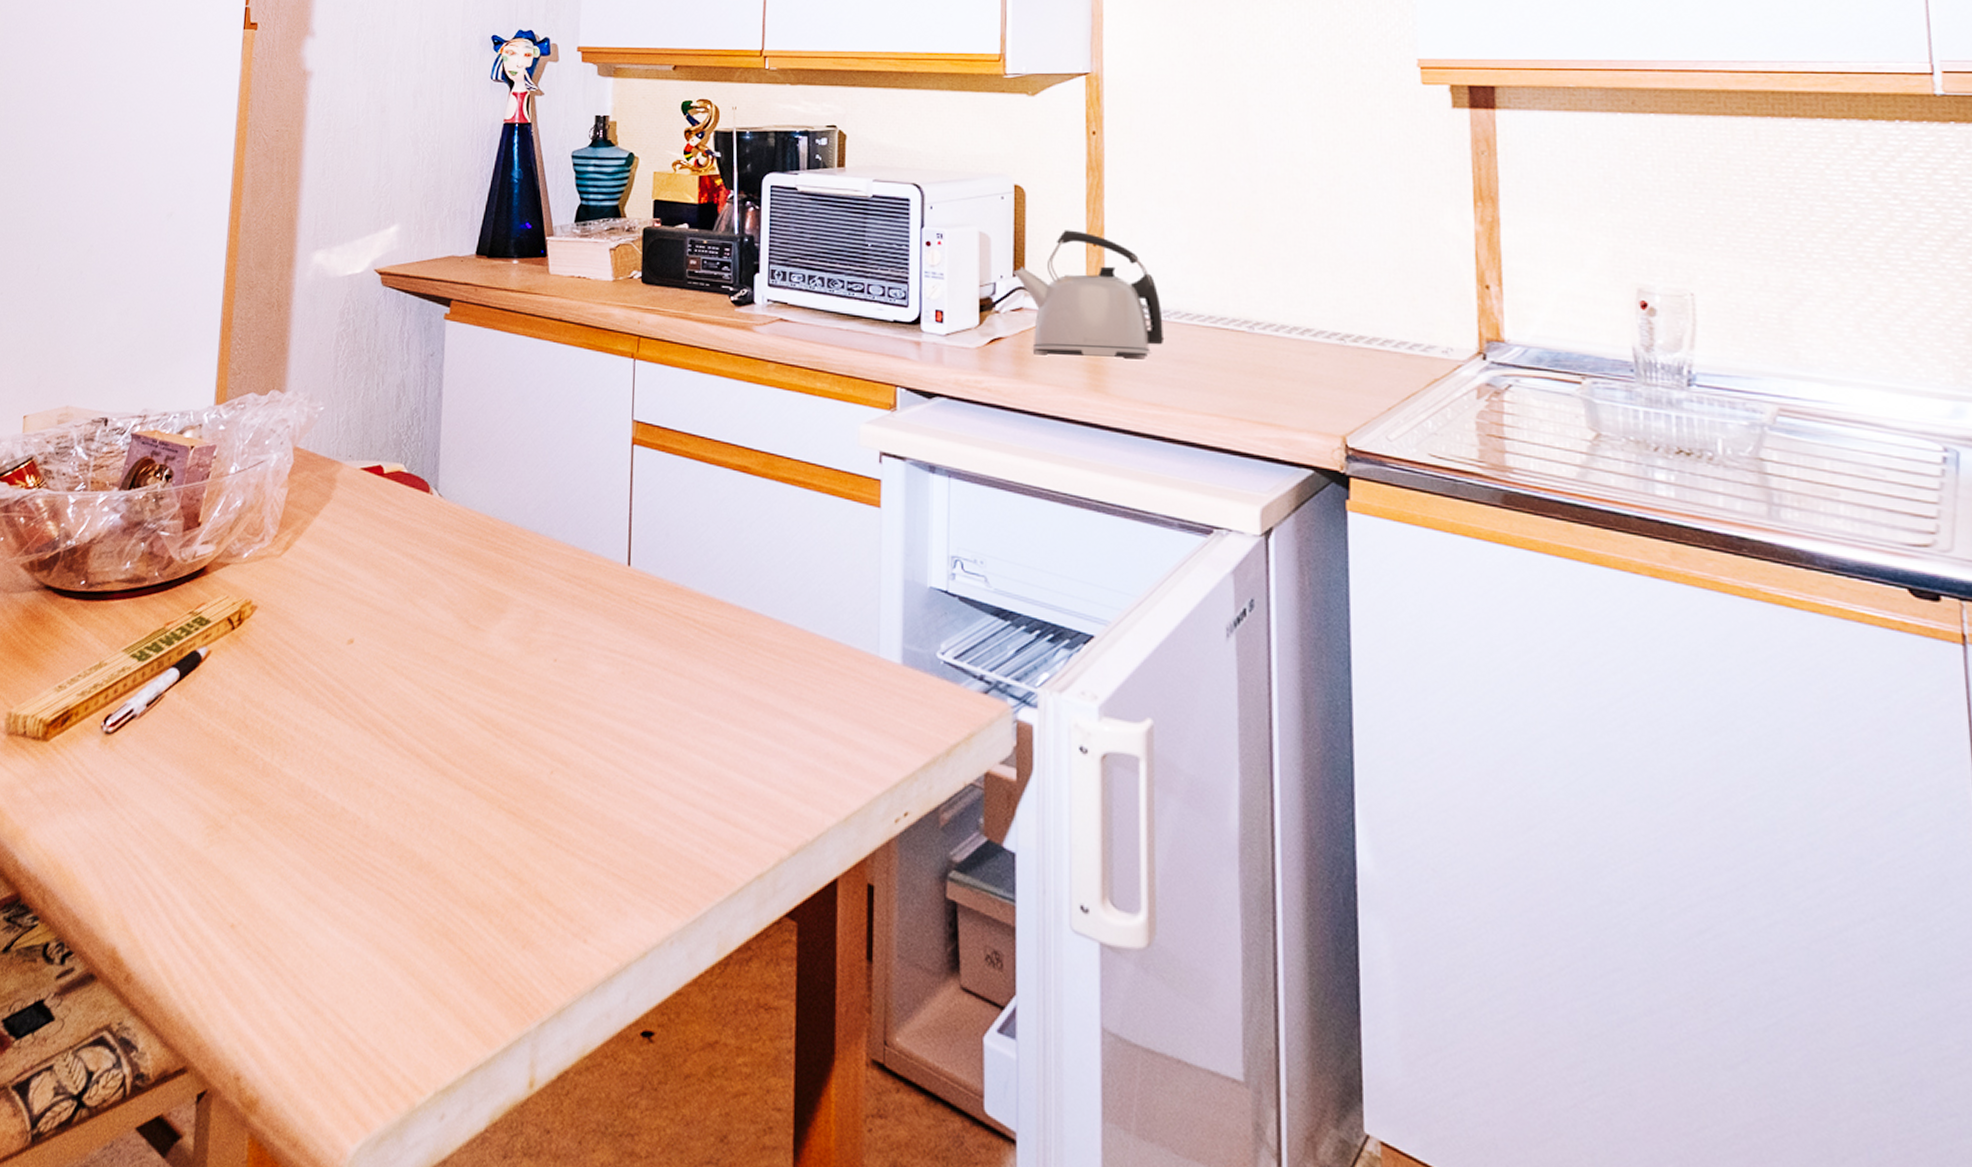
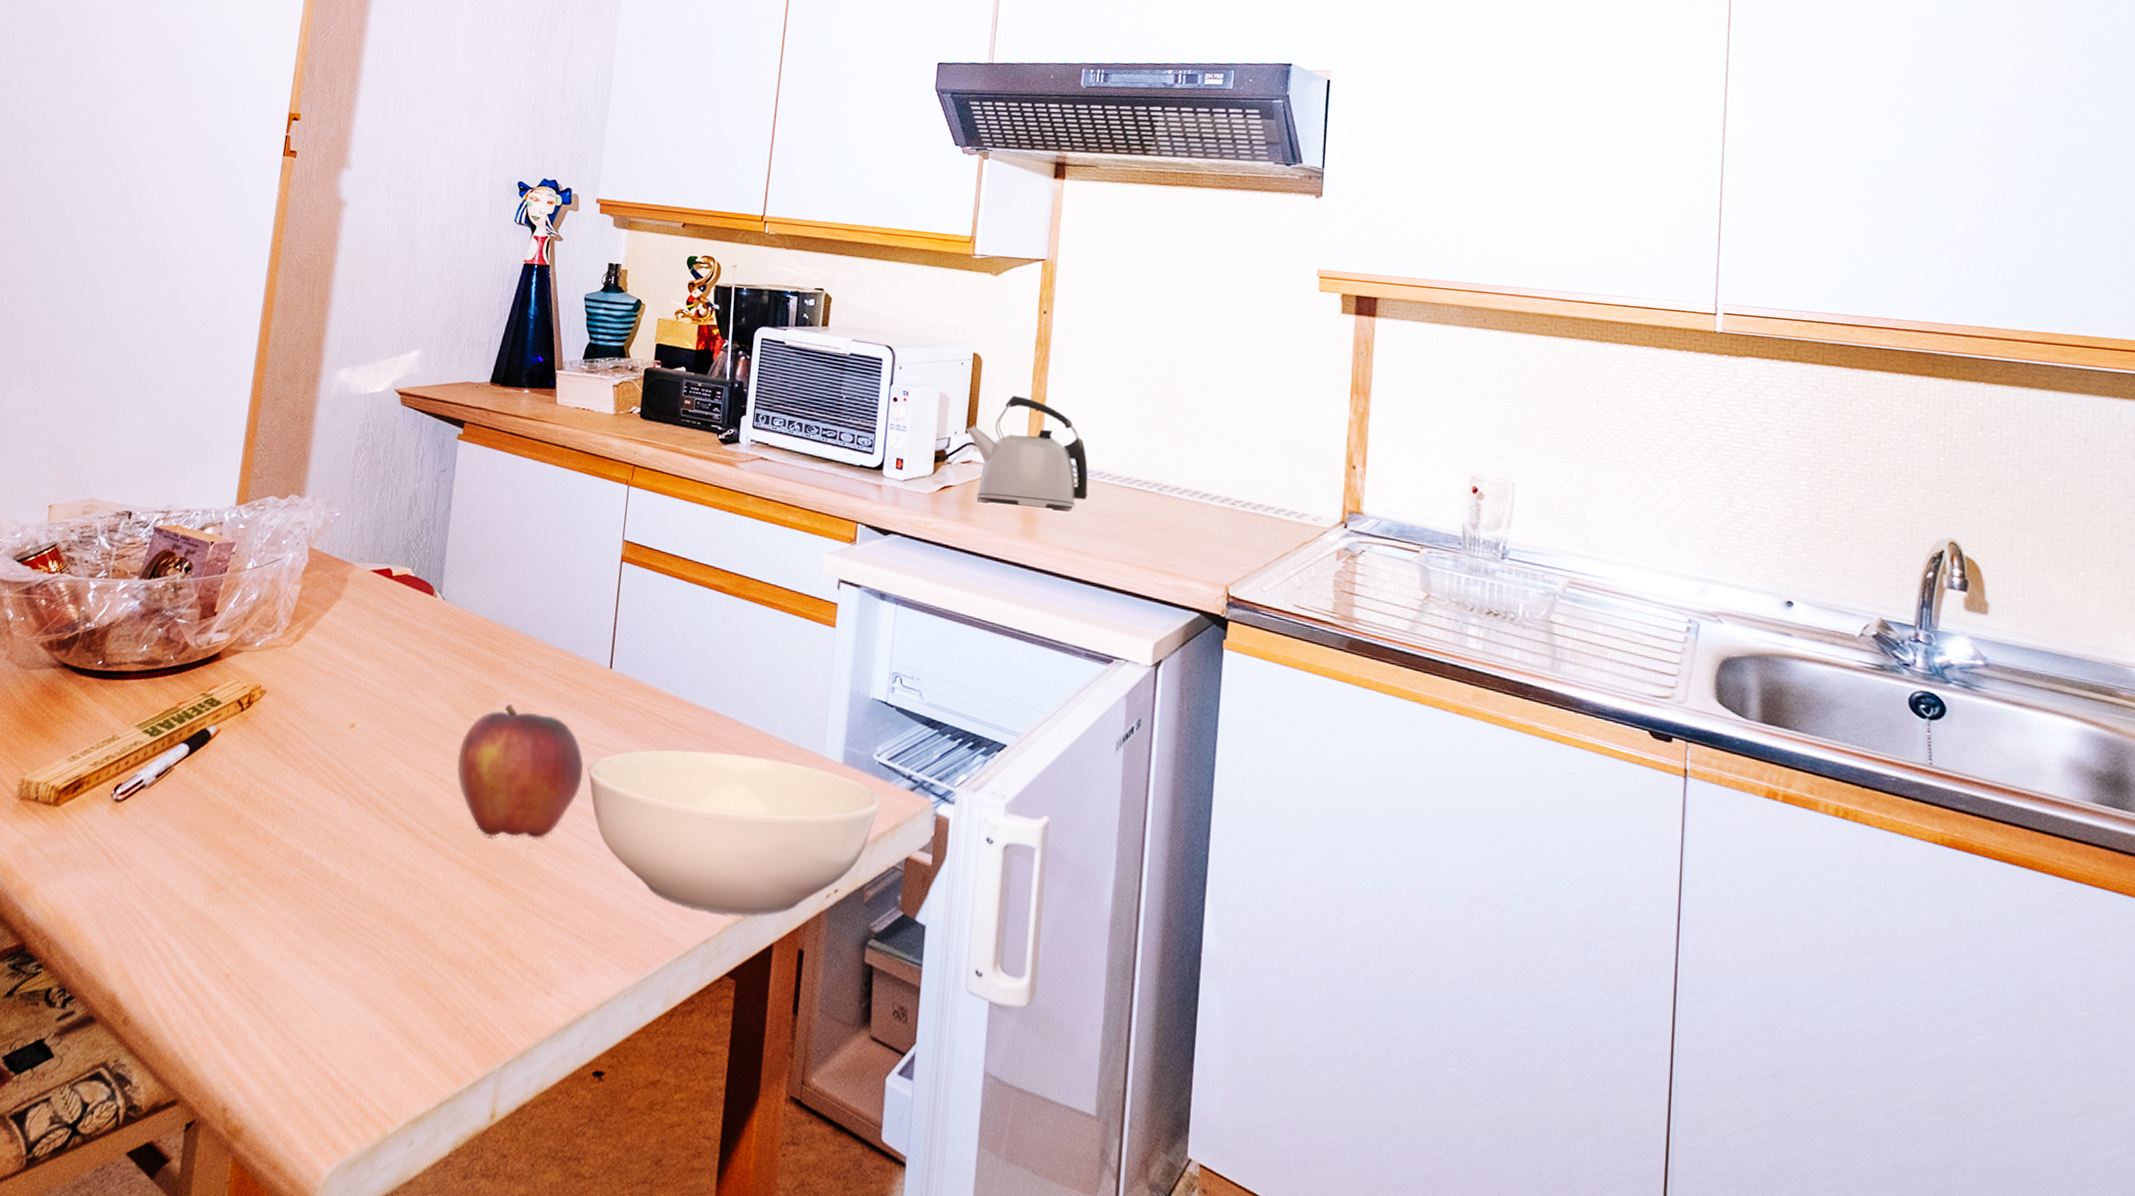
fruit: none [466,609,607,762] -> present [456,703,584,838]
bowl: none [611,655,951,845] -> present [587,749,882,916]

